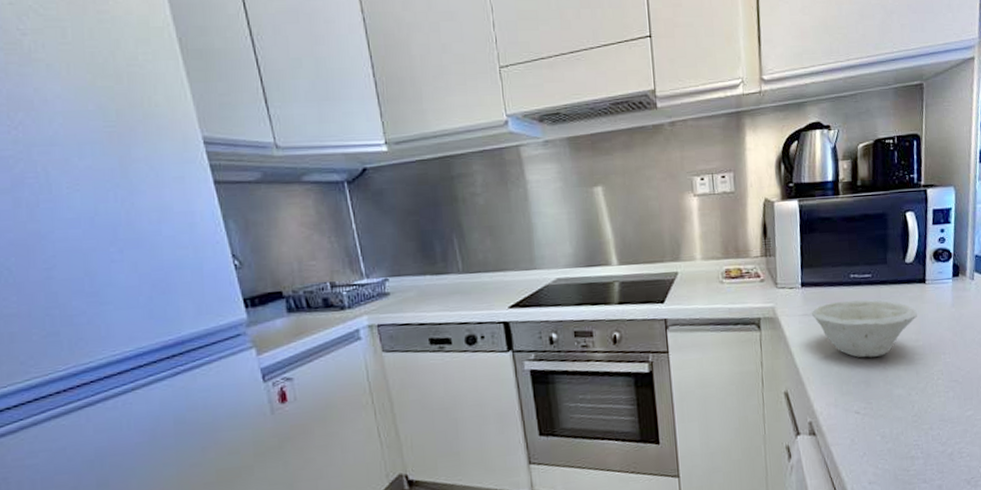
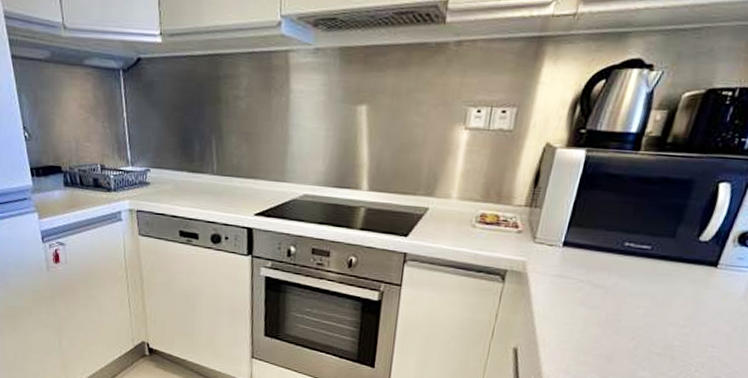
bowl: present [811,300,917,358] -> none [566,268,695,334]

